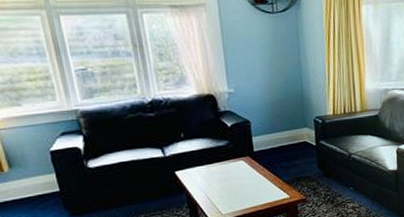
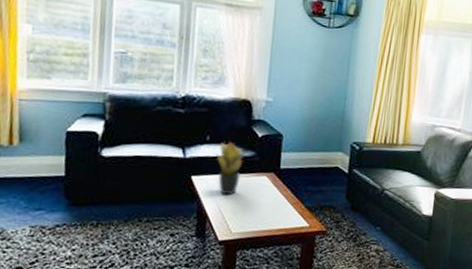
potted plant: none [190,135,224,183] -> present [214,142,251,196]

